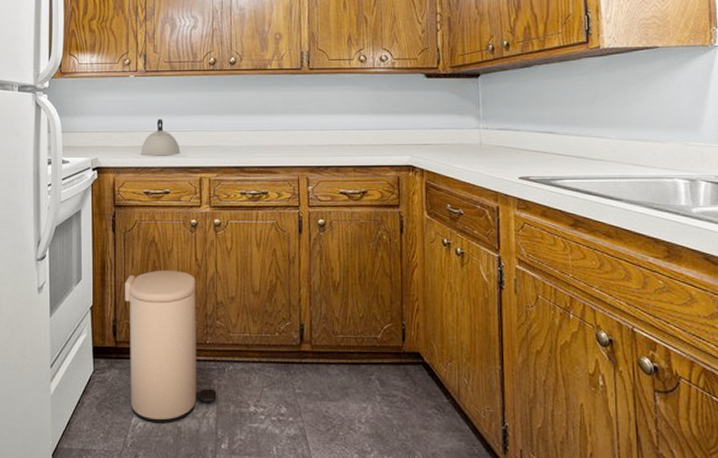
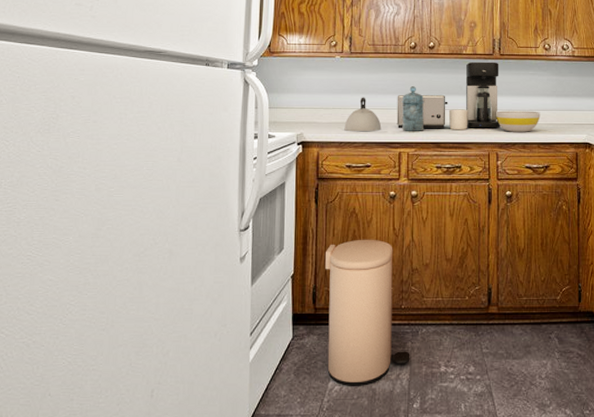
toaster: none [196,114,252,152] -> present [396,94,448,129]
canister: none [201,106,227,155] -> present [401,86,425,131]
mug: none [252,130,275,153] -> present [448,109,468,130]
coffee maker: none [271,77,311,151] -> present [465,61,501,128]
bowl: none [305,130,356,154] -> present [495,111,541,132]

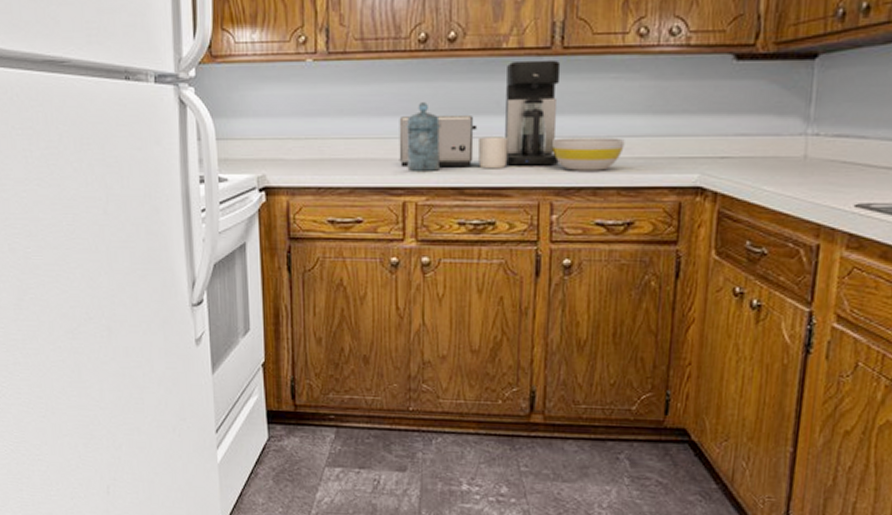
pedal bin: present [325,239,410,386] -> none [305,320,421,500]
kettle: present [344,97,382,132] -> none [323,121,377,173]

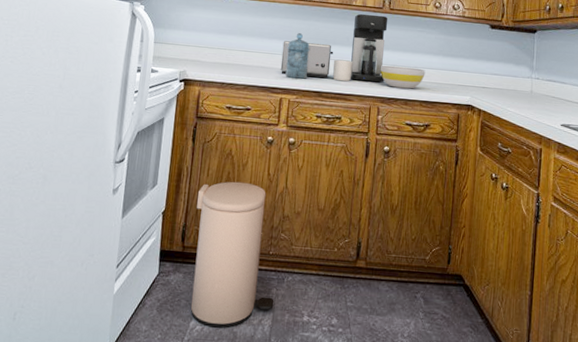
pedal bin: none [305,320,421,500] -> present [190,181,274,328]

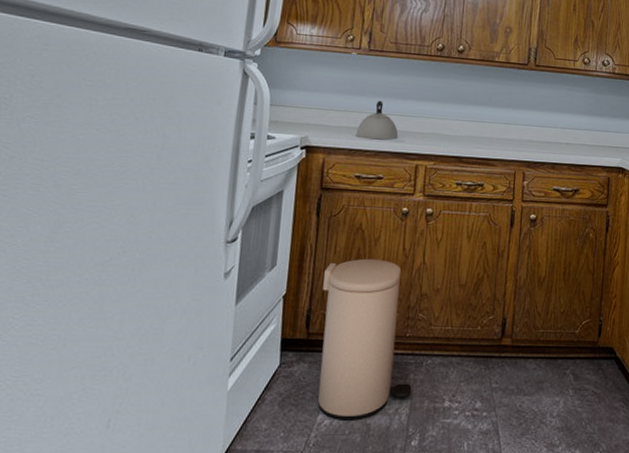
kettle: none [227,39,265,75] -> present [356,100,399,140]
toaster: present [280,41,334,79] -> none [415,101,475,142]
canister: present [285,33,311,79] -> none [421,92,449,143]
mug: present [333,59,353,82] -> none [474,121,496,145]
coffee maker: present [350,14,388,83] -> none [493,71,534,146]
bowl: present [380,65,426,89] -> none [525,126,574,152]

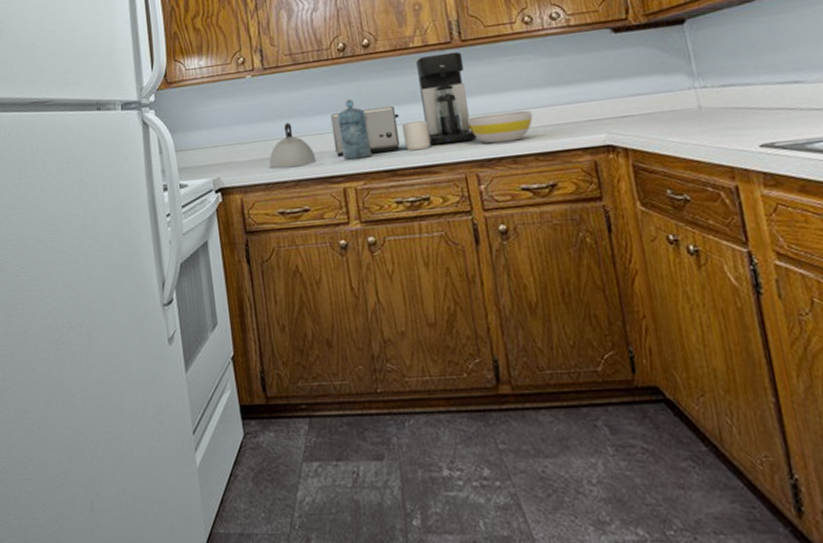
pedal bin: present [317,258,412,421] -> none [269,304,399,497]
toaster: none [415,101,475,142] -> present [330,105,401,158]
canister: none [421,92,449,143] -> present [337,100,372,160]
mug: none [474,121,496,145] -> present [401,120,432,151]
coffee maker: none [493,71,534,146] -> present [416,51,477,146]
bowl: none [525,126,574,152] -> present [466,110,533,144]

